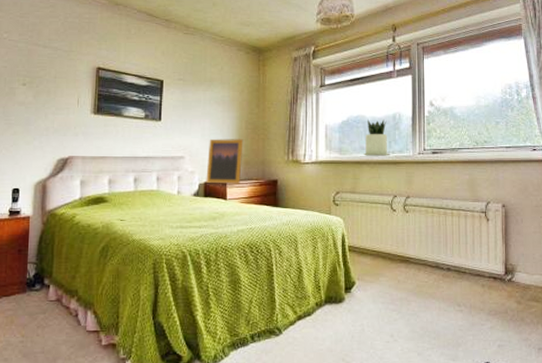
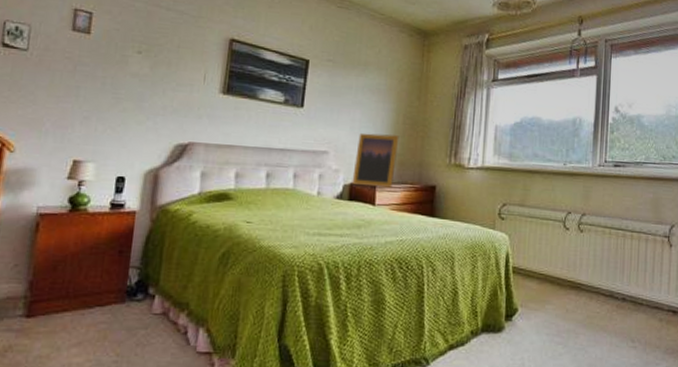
planter: present [363,119,389,156] -> none [536,122,566,166]

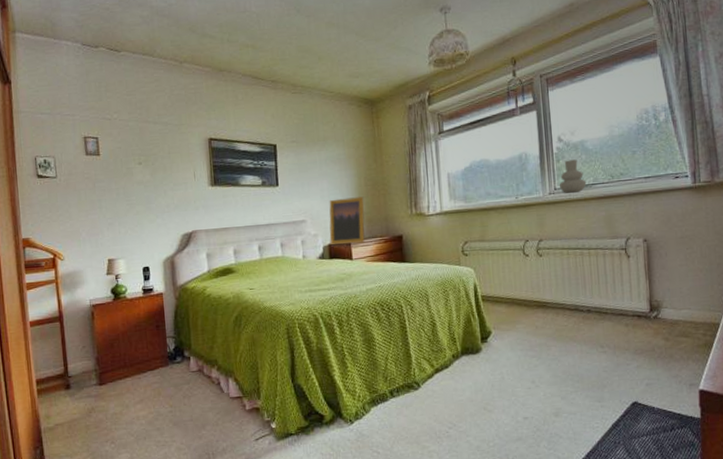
vase: none [609,133,638,170] -> present [559,159,587,194]

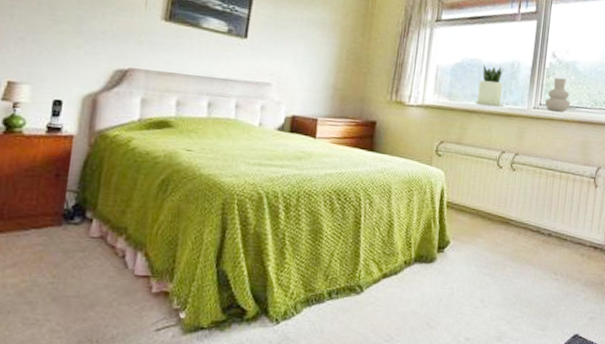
picture frame: present [329,197,365,246] -> none [294,66,342,122]
planter: none [490,161,518,202] -> present [475,64,504,107]

